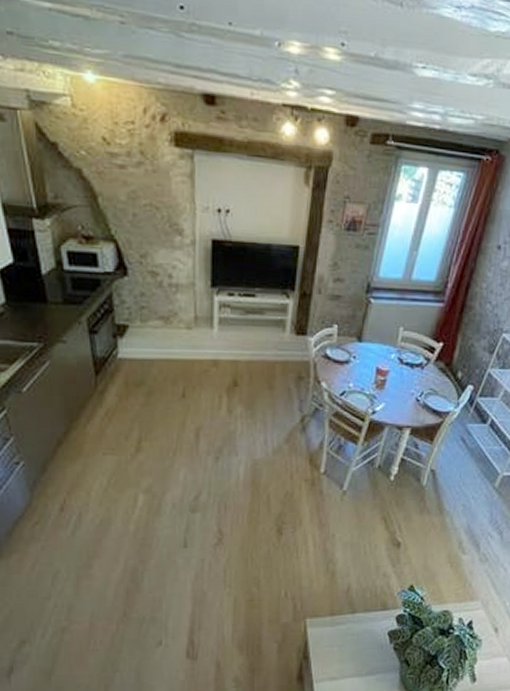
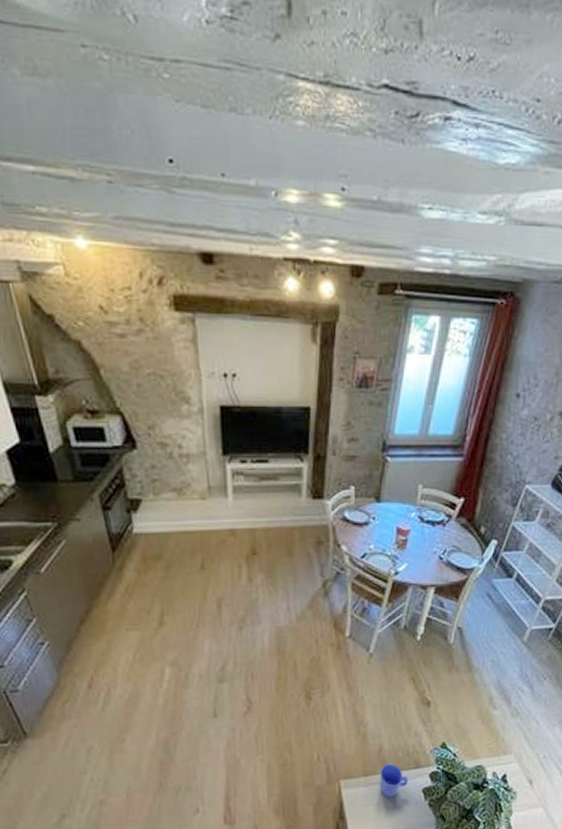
mug: none [346,604,375,639] -> present [380,764,409,797]

